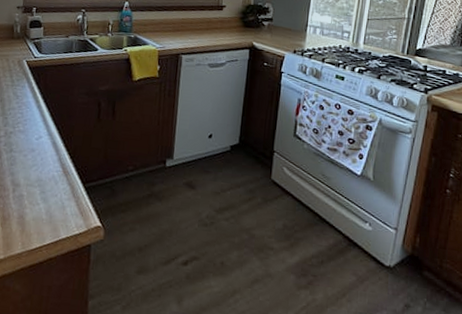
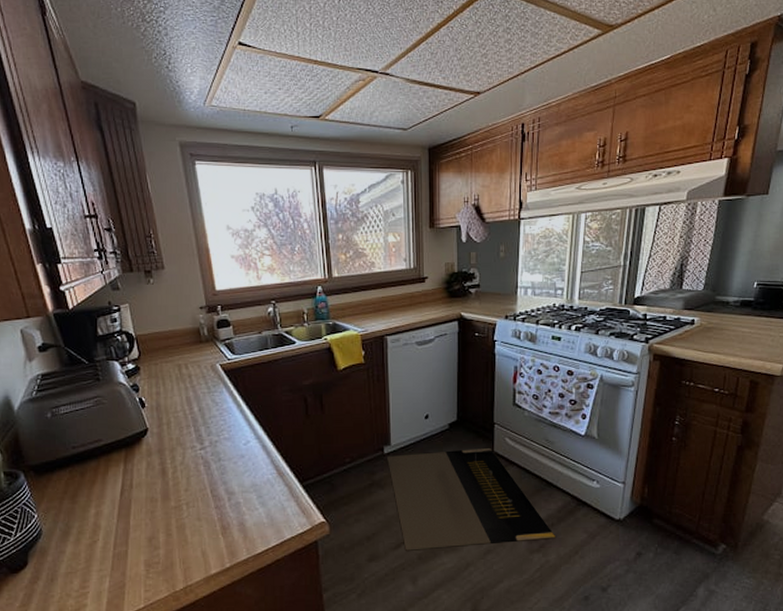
door mat: none [167,169,324,276] -> present [386,447,555,551]

